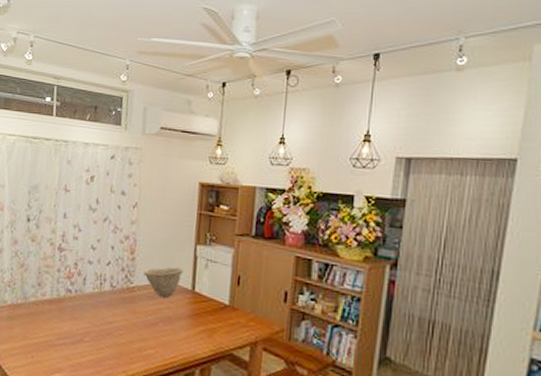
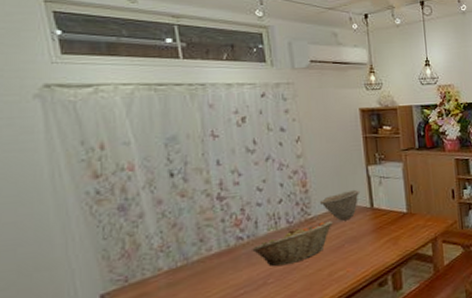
fruit basket: none [76,292,152,329] -> present [252,220,333,266]

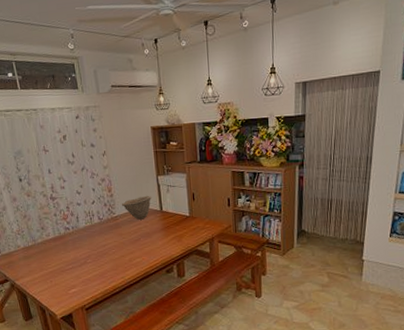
fruit basket: present [252,220,333,266] -> none [75,219,131,251]

